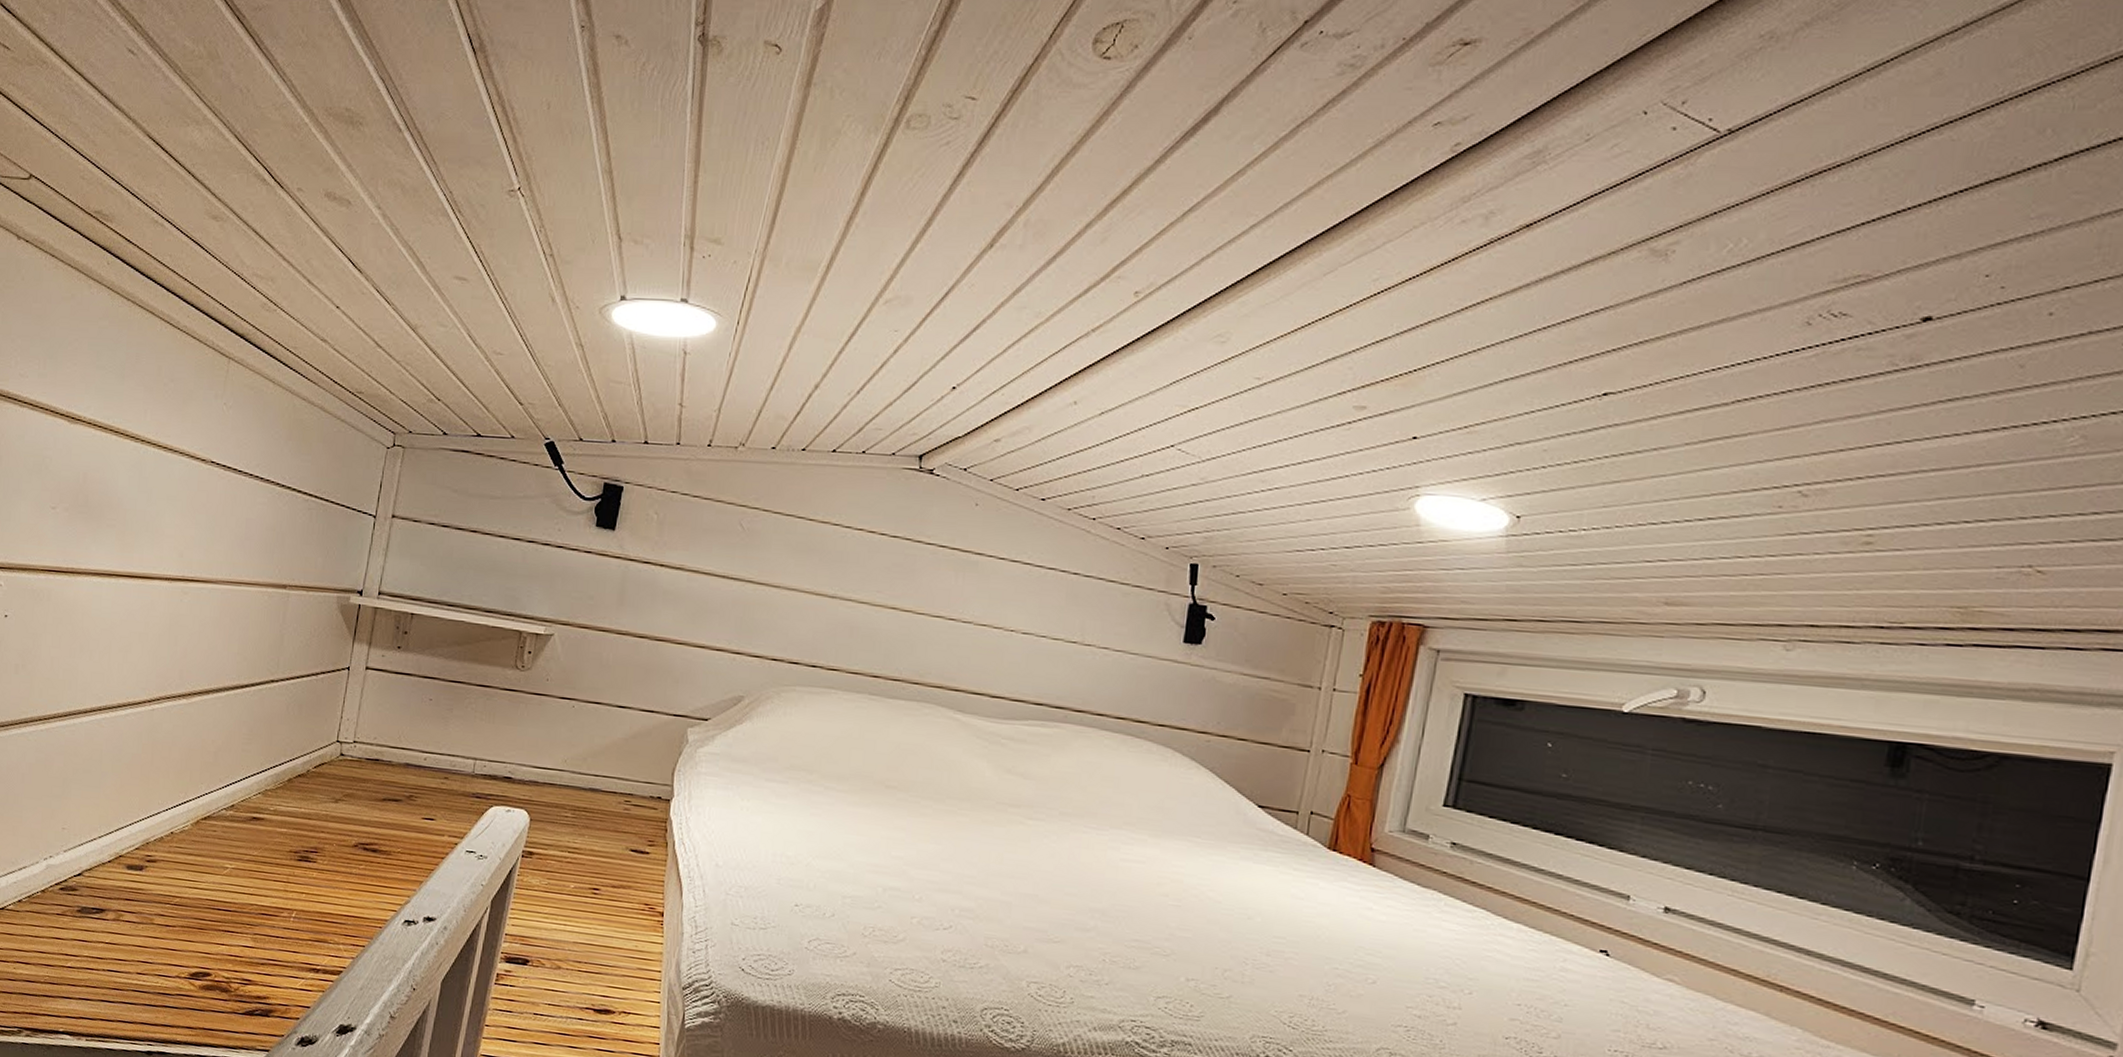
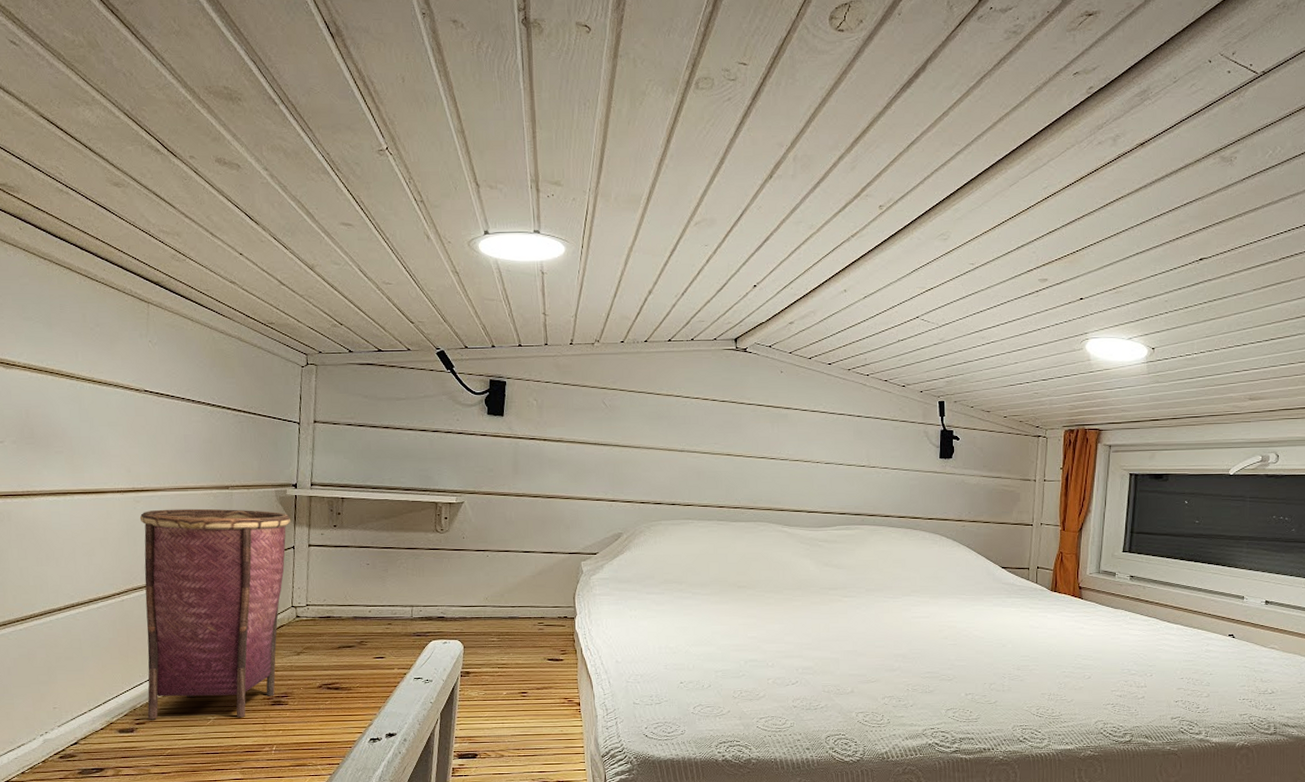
woven basket: none [160,605,351,871] -> present [139,508,291,720]

